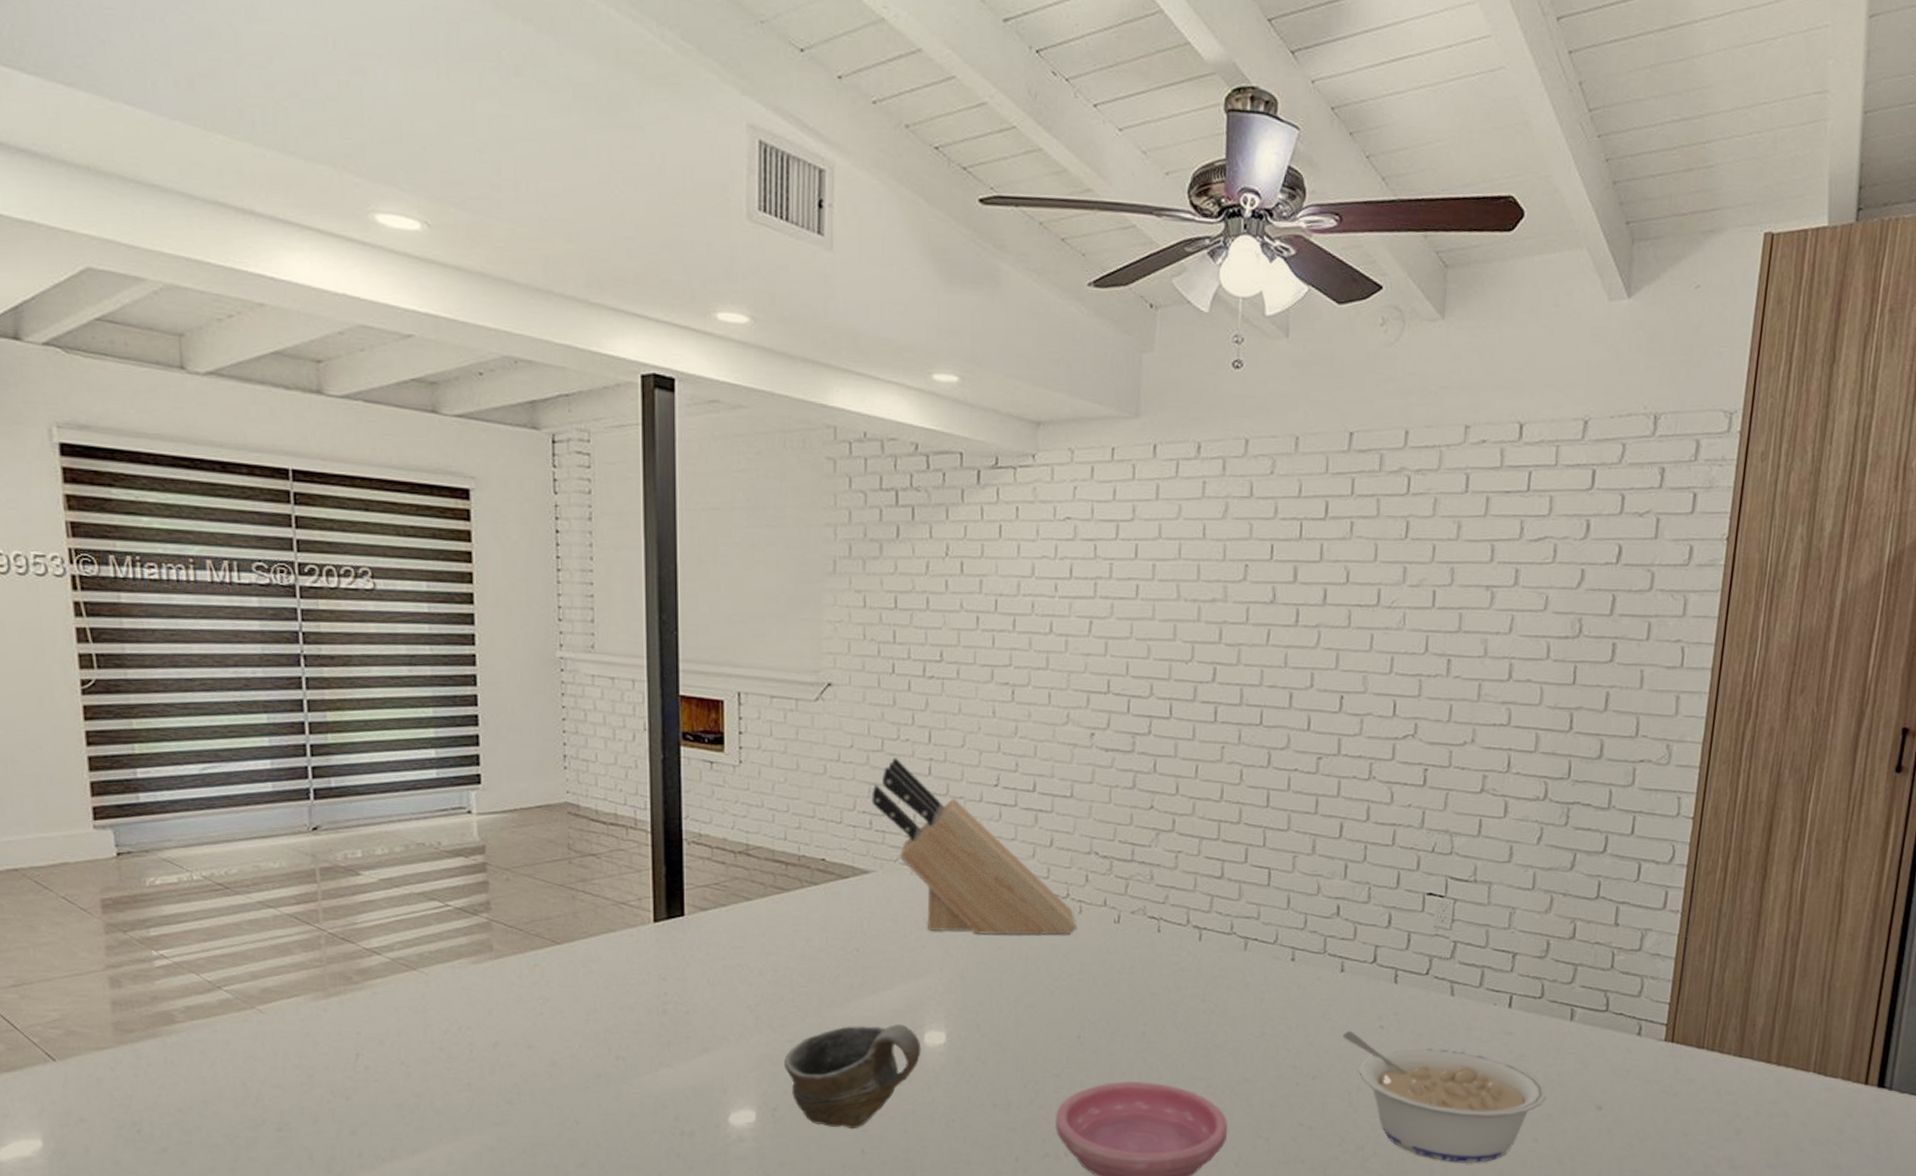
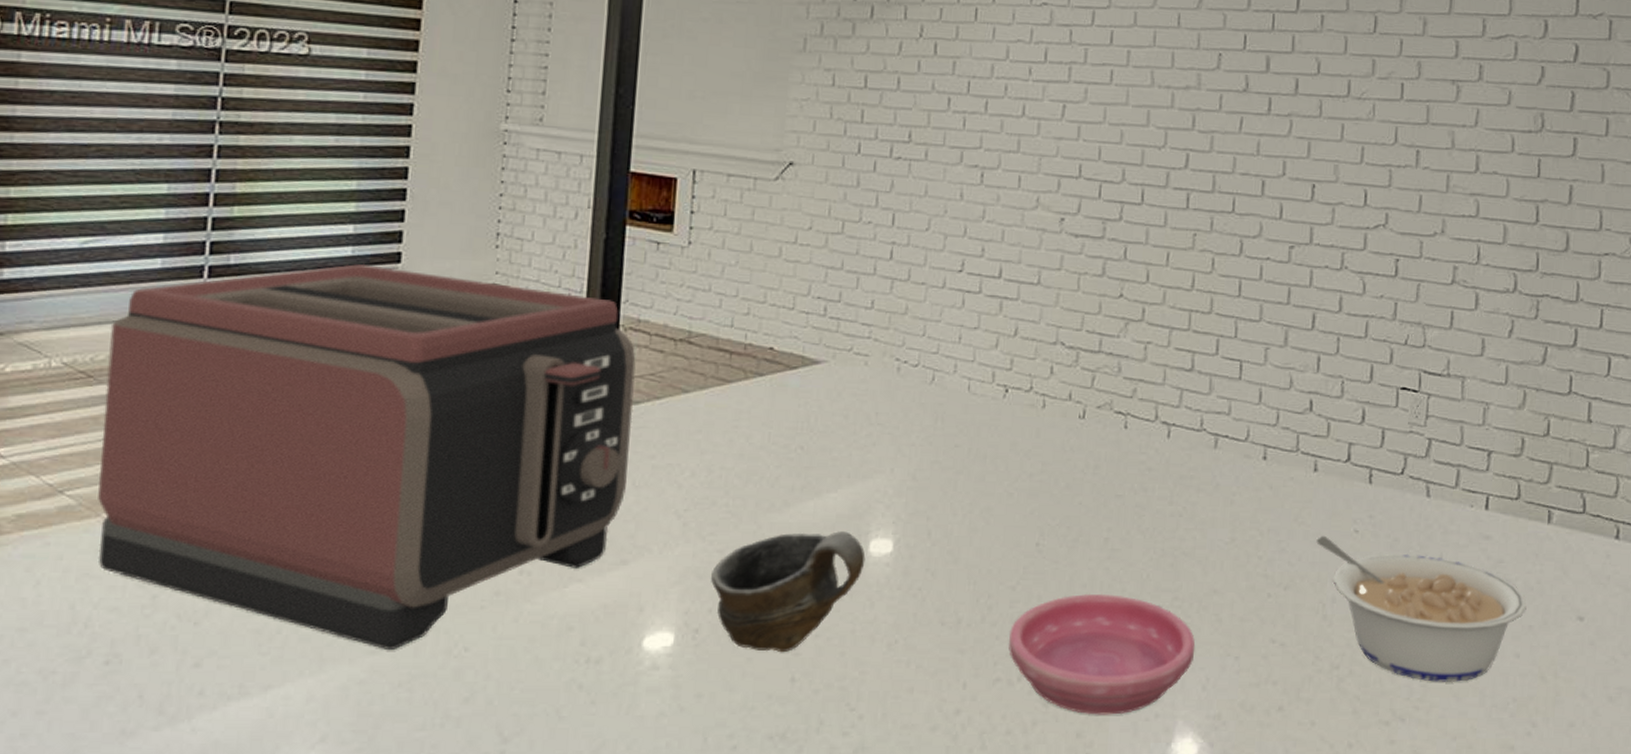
toaster: none [237,785,703,1122] -> present [98,264,636,649]
knife block: present [871,758,1078,936] -> none [827,241,1040,432]

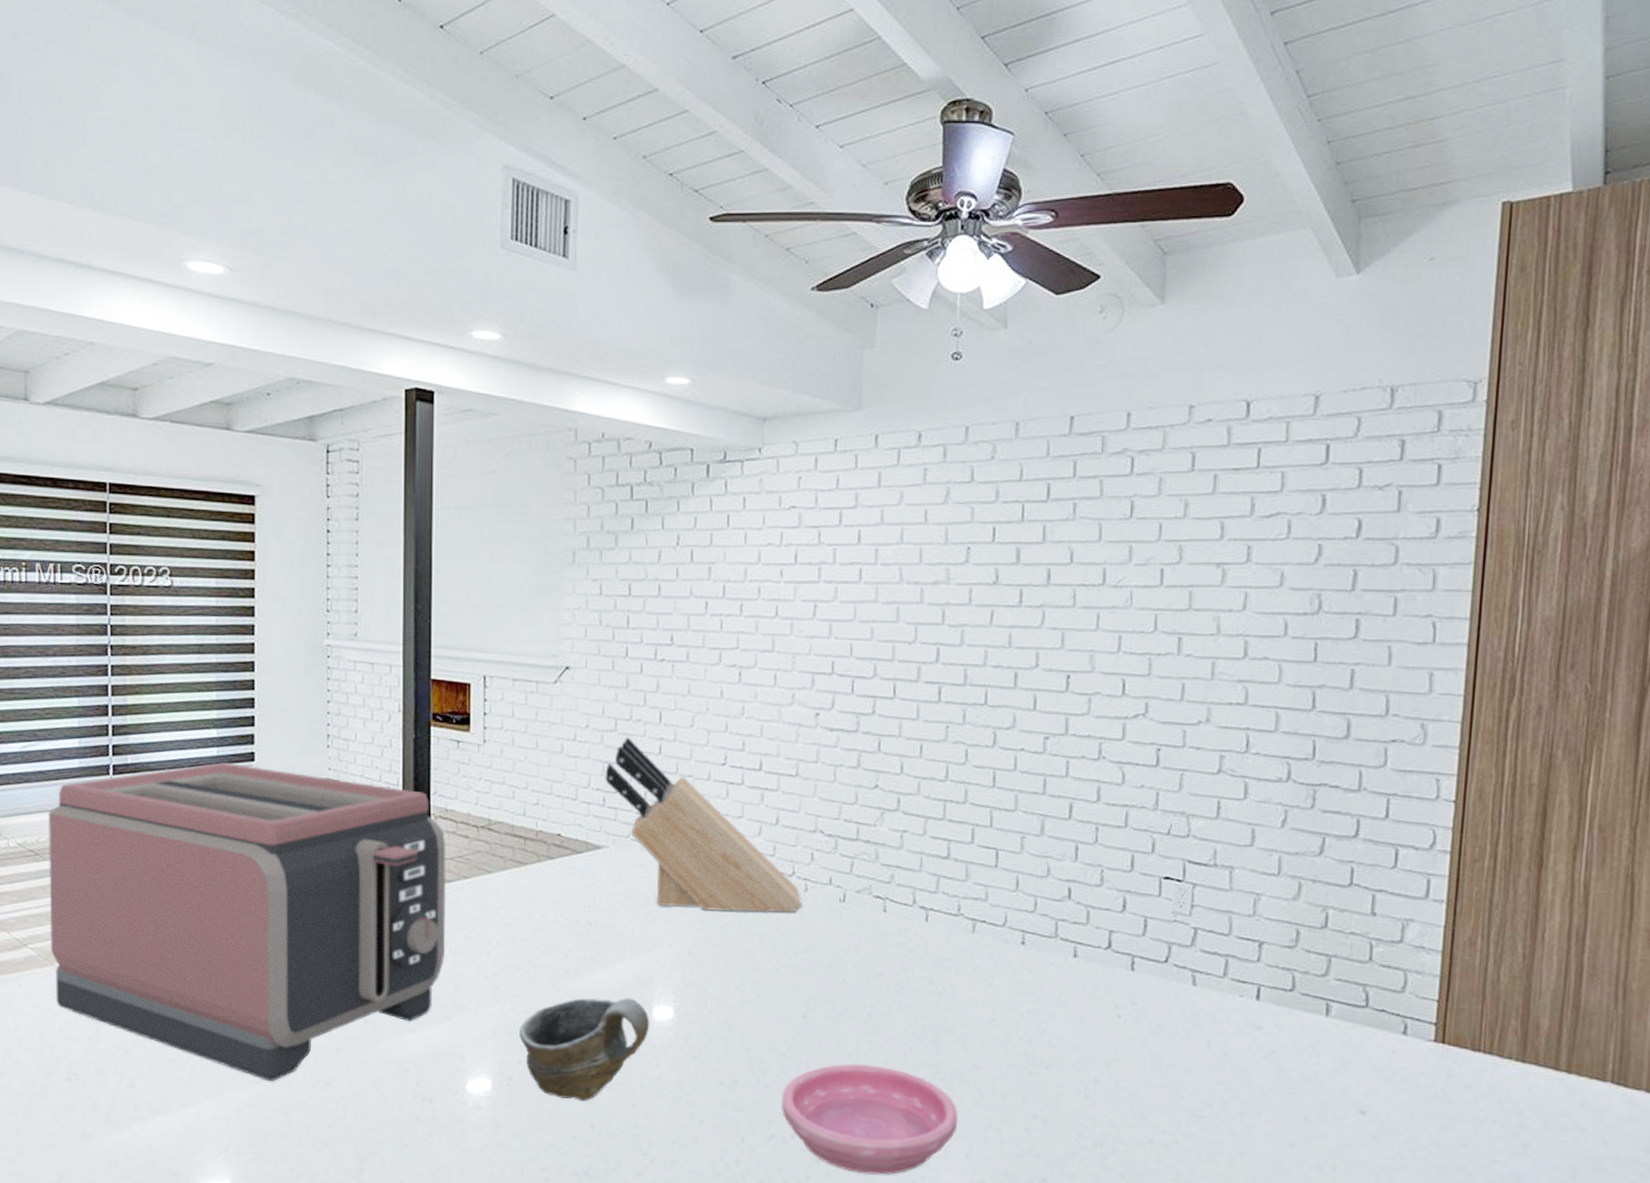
knife block: none [827,241,1040,432] -> present [605,737,803,913]
legume: present [1316,535,1527,682] -> none [1077,1019,1302,1167]

